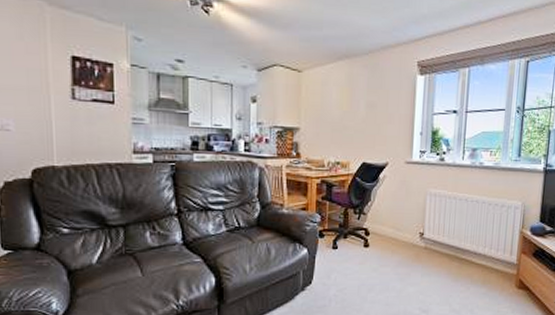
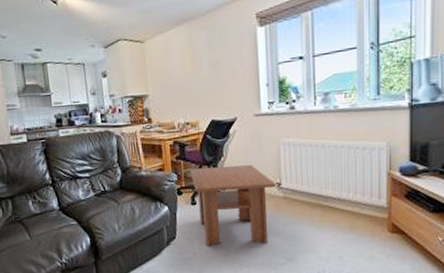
coffee table: none [335,211,420,294] -> present [190,165,277,246]

